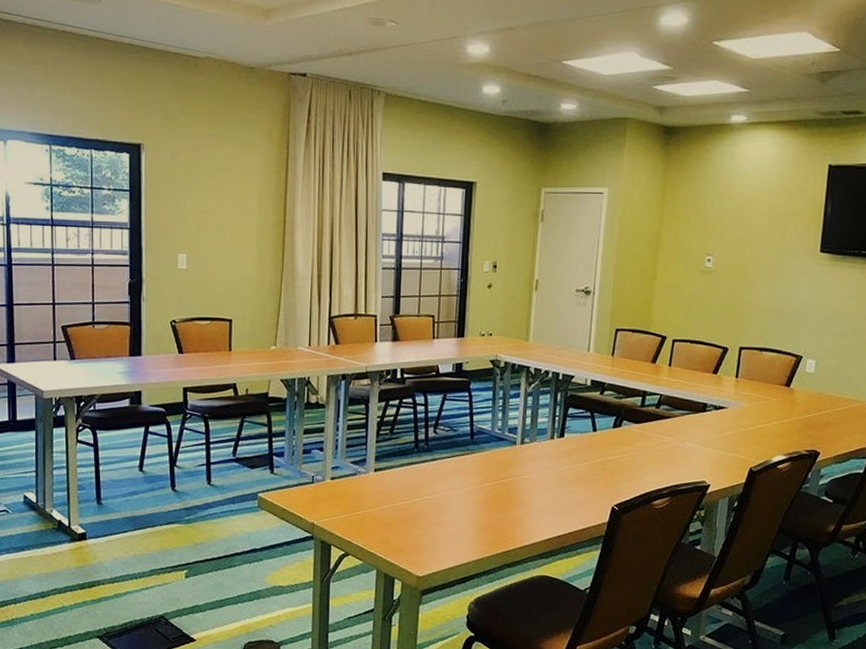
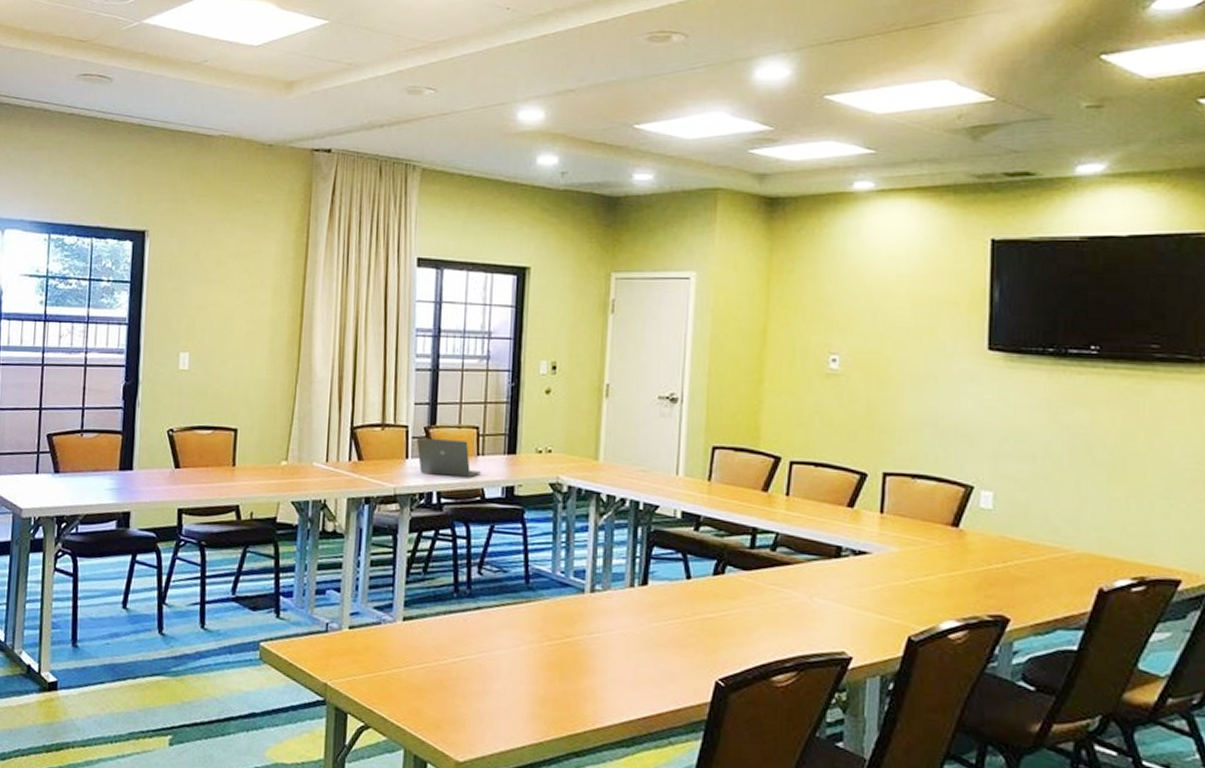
laptop: none [383,324,436,357] -> present [416,437,481,478]

